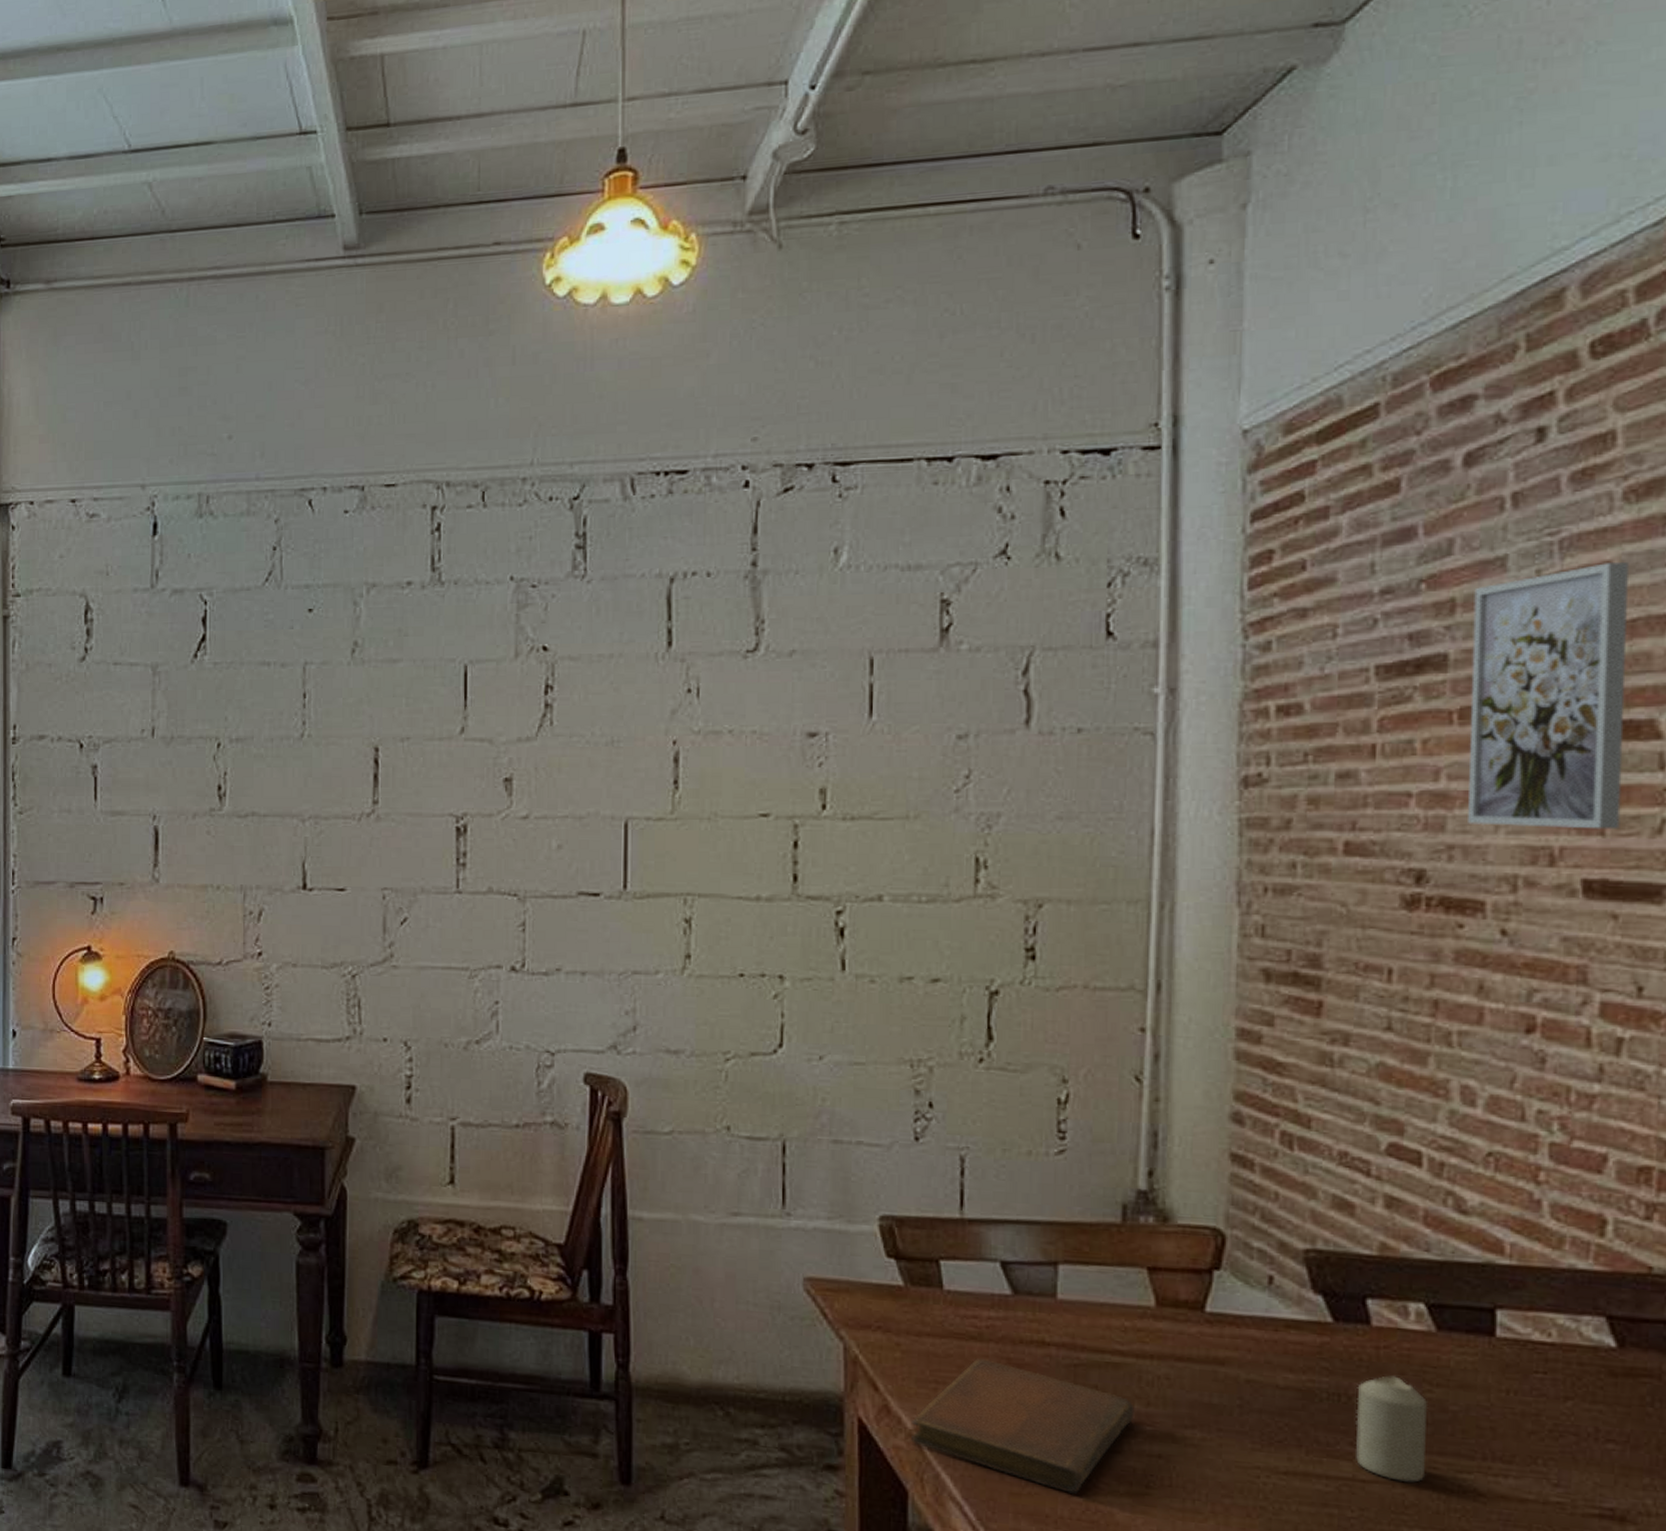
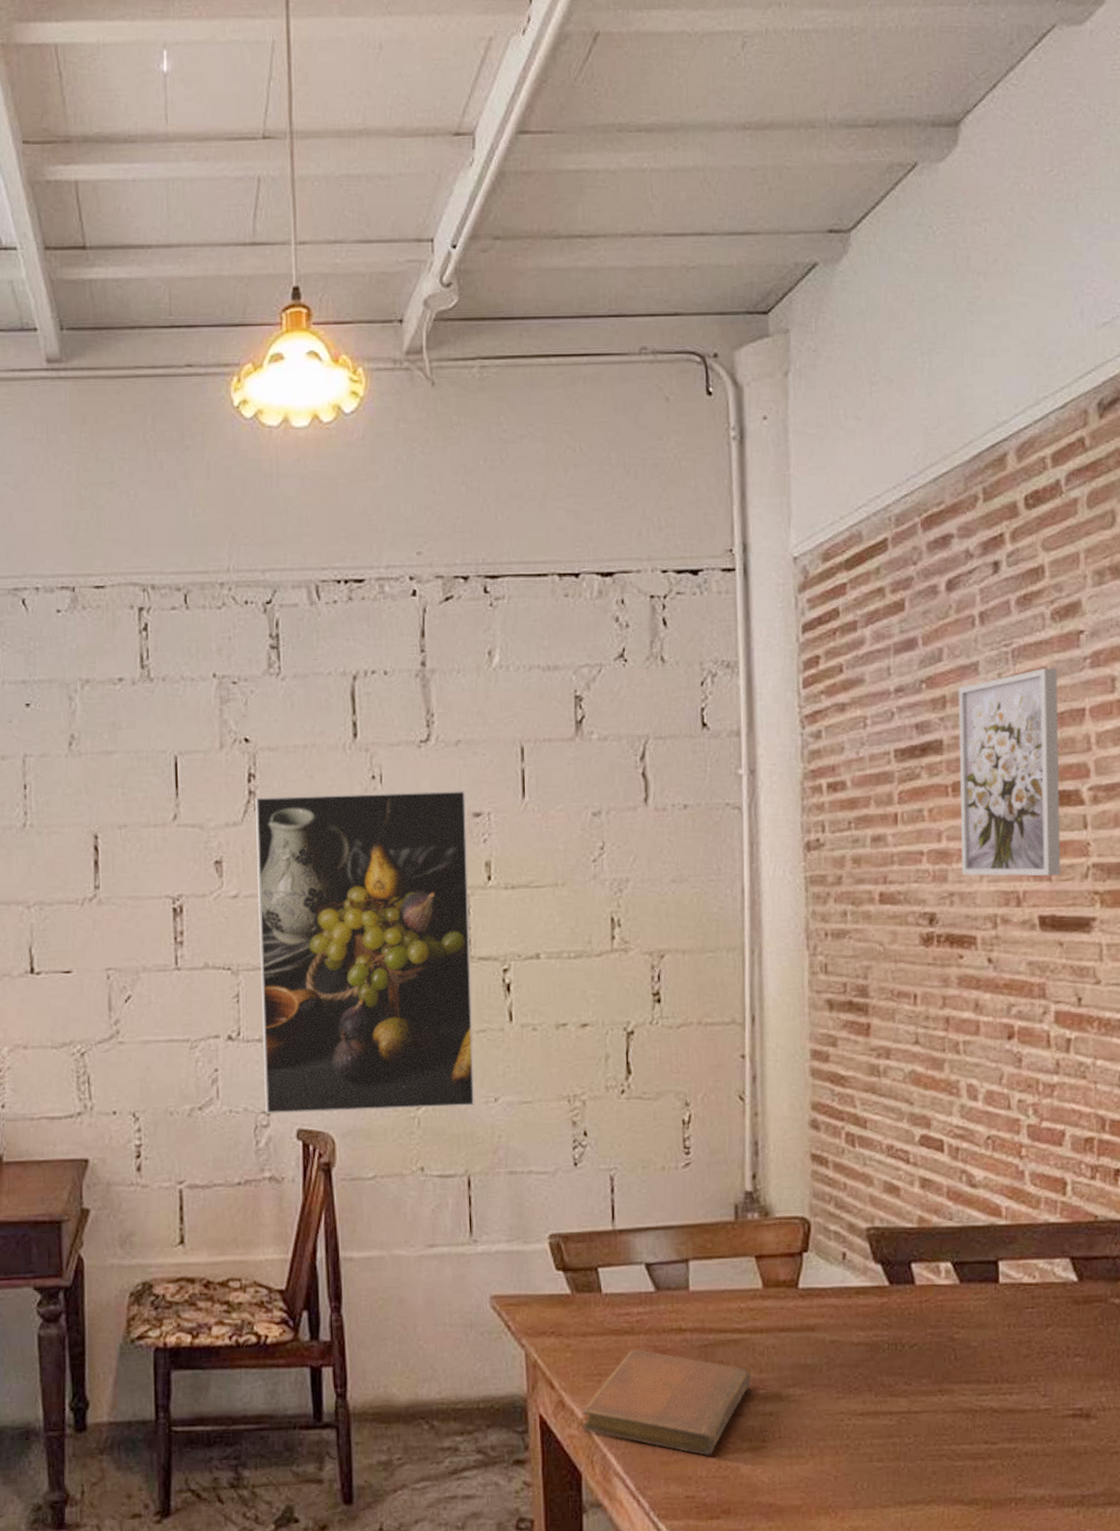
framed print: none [549,707,800,1063] -> present [255,791,475,1114]
candle: present [1355,1375,1429,1483] -> none [908,1324,958,1409]

